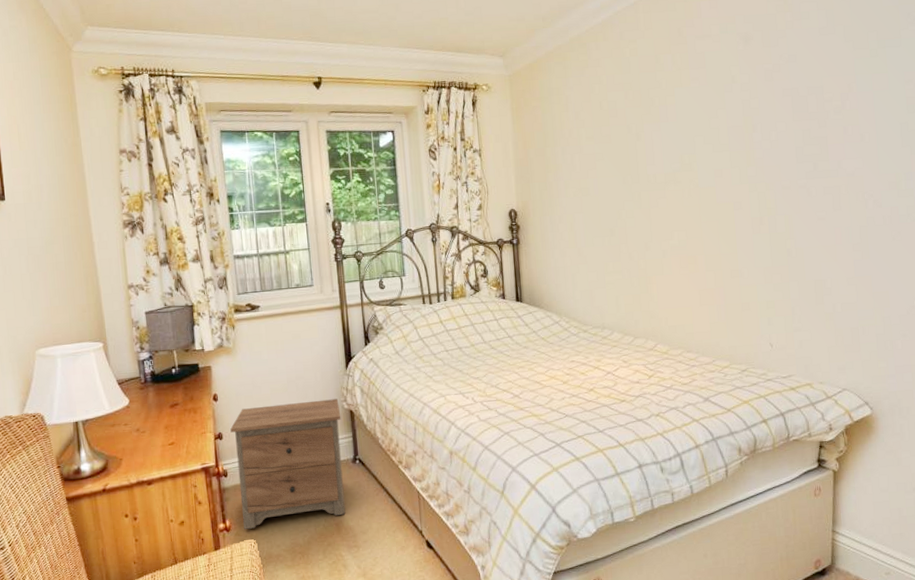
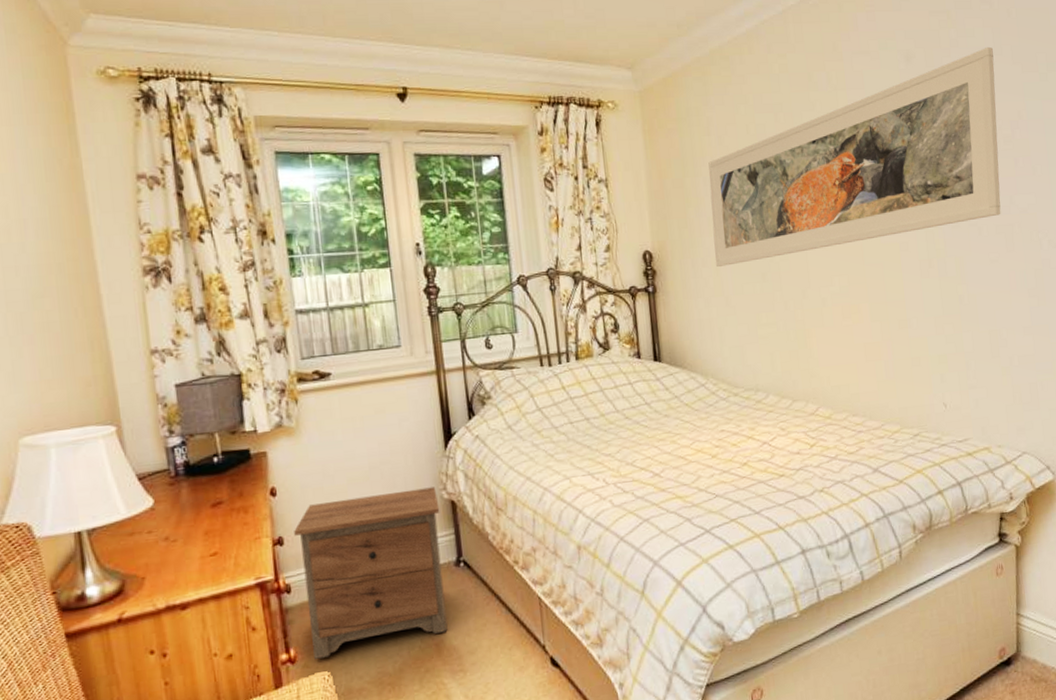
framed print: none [566,27,829,223] -> present [708,46,1001,267]

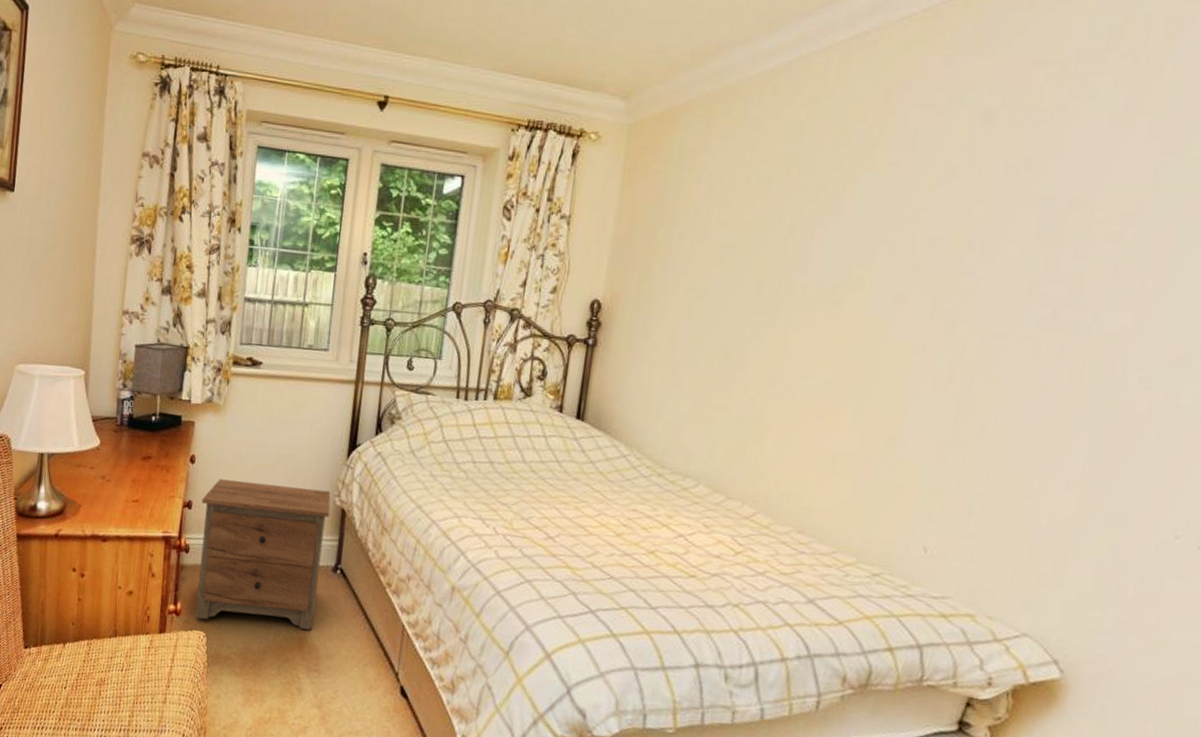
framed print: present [708,46,1001,267] -> none [671,113,1122,334]

